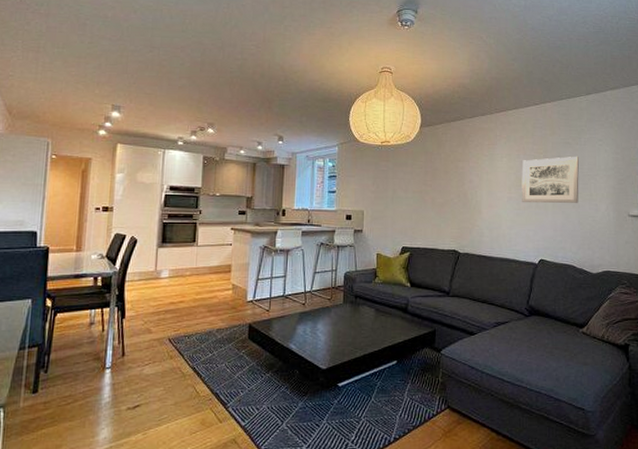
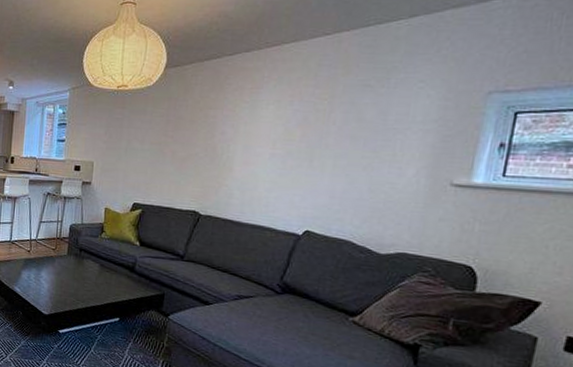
wall art: present [521,156,579,203] -> none [289,103,382,165]

